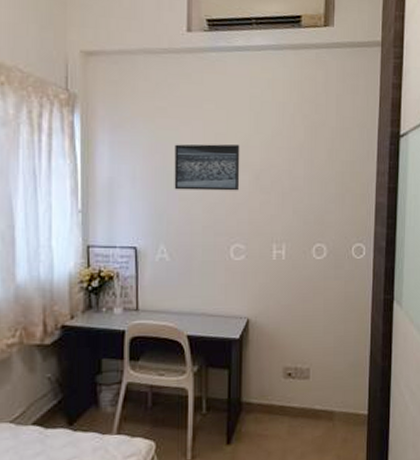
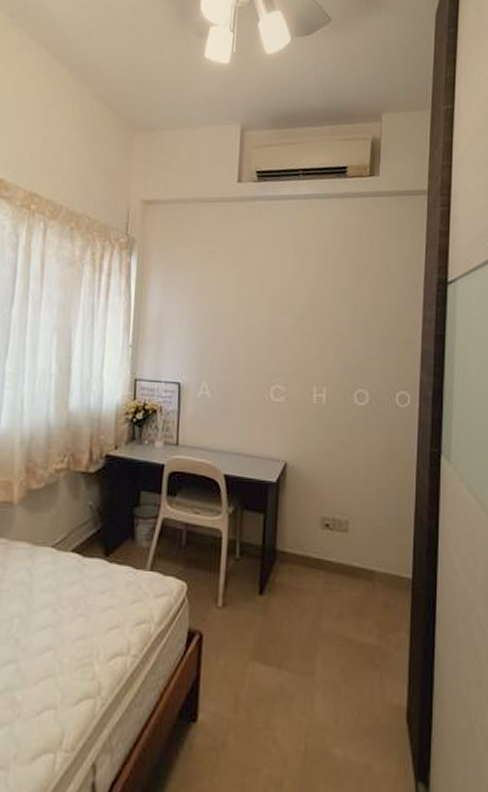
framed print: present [174,144,240,191] -> none [218,286,284,333]

